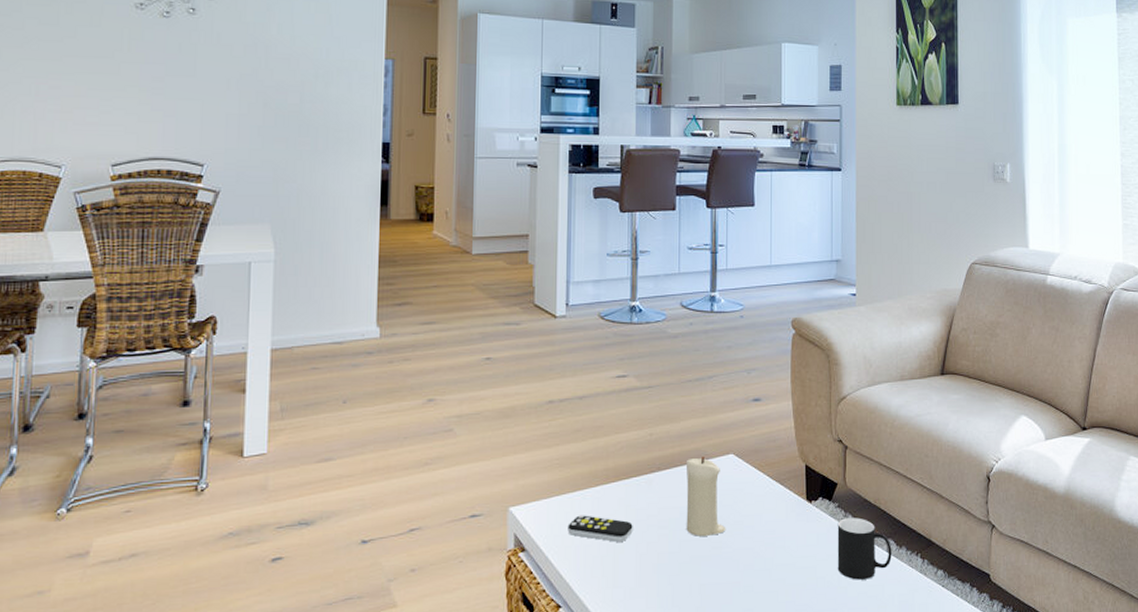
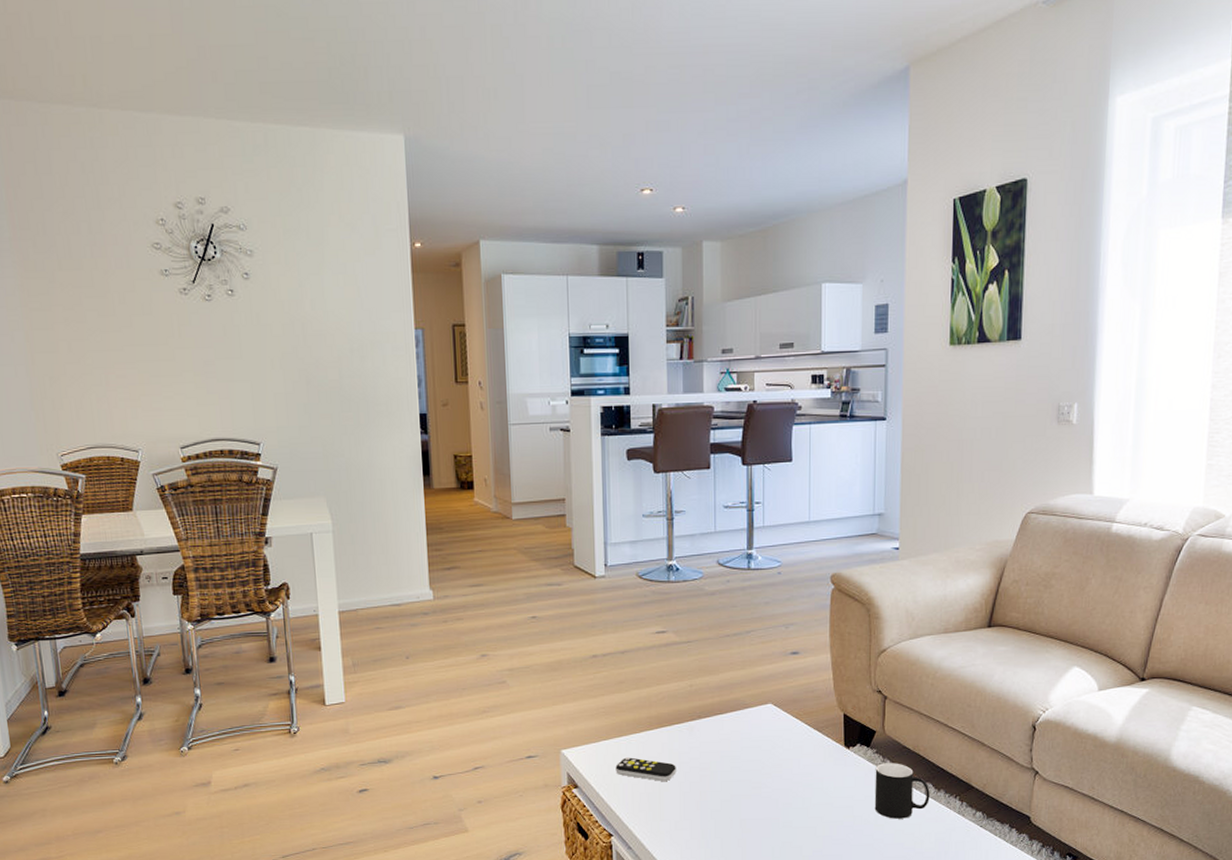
candle: present [685,456,726,536] -> none [725,705,765,777]

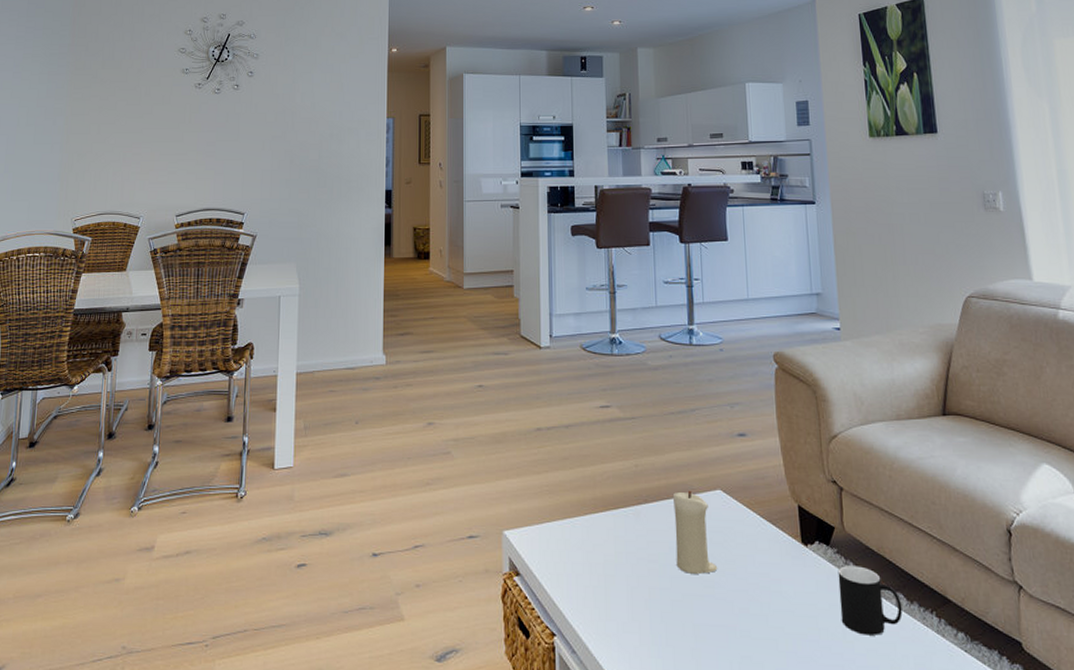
remote control: present [615,757,676,782] -> none [559,543,623,574]
candle: none [725,705,765,777] -> present [672,490,718,574]

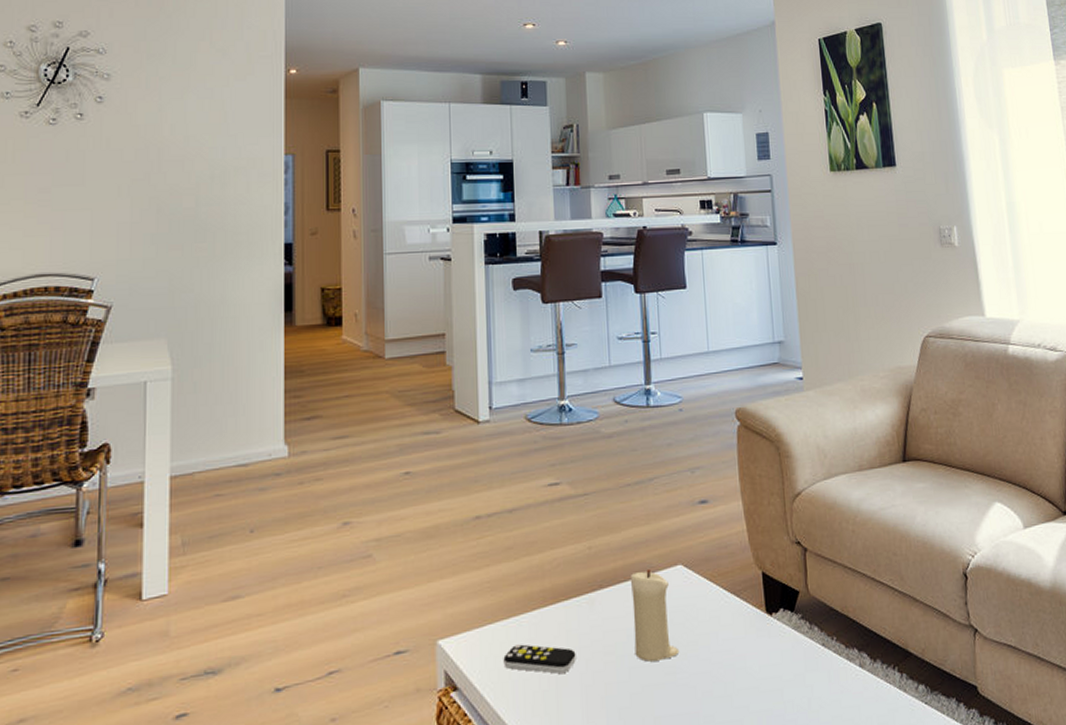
remote control: none [559,543,623,574] -> present [503,644,576,674]
cup: present [837,566,903,636] -> none [802,629,866,702]

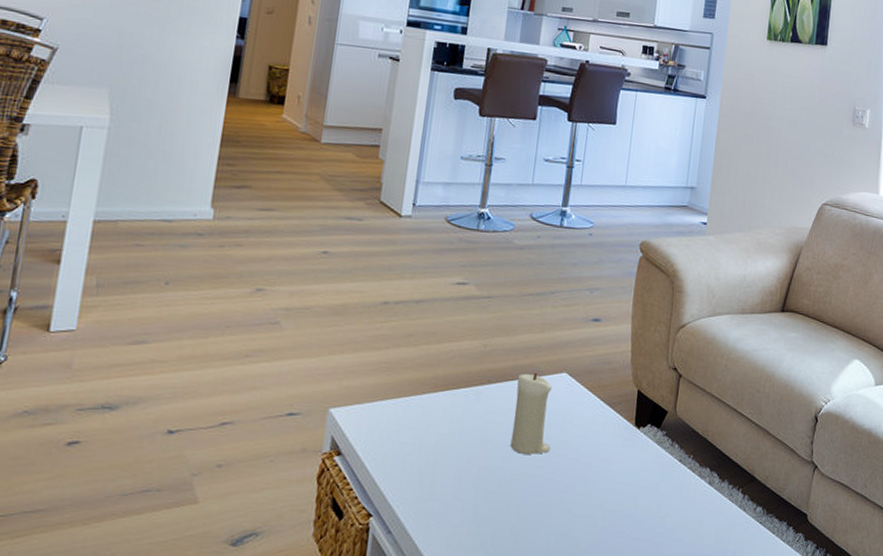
remote control: present [503,644,576,674] -> none [387,422,456,454]

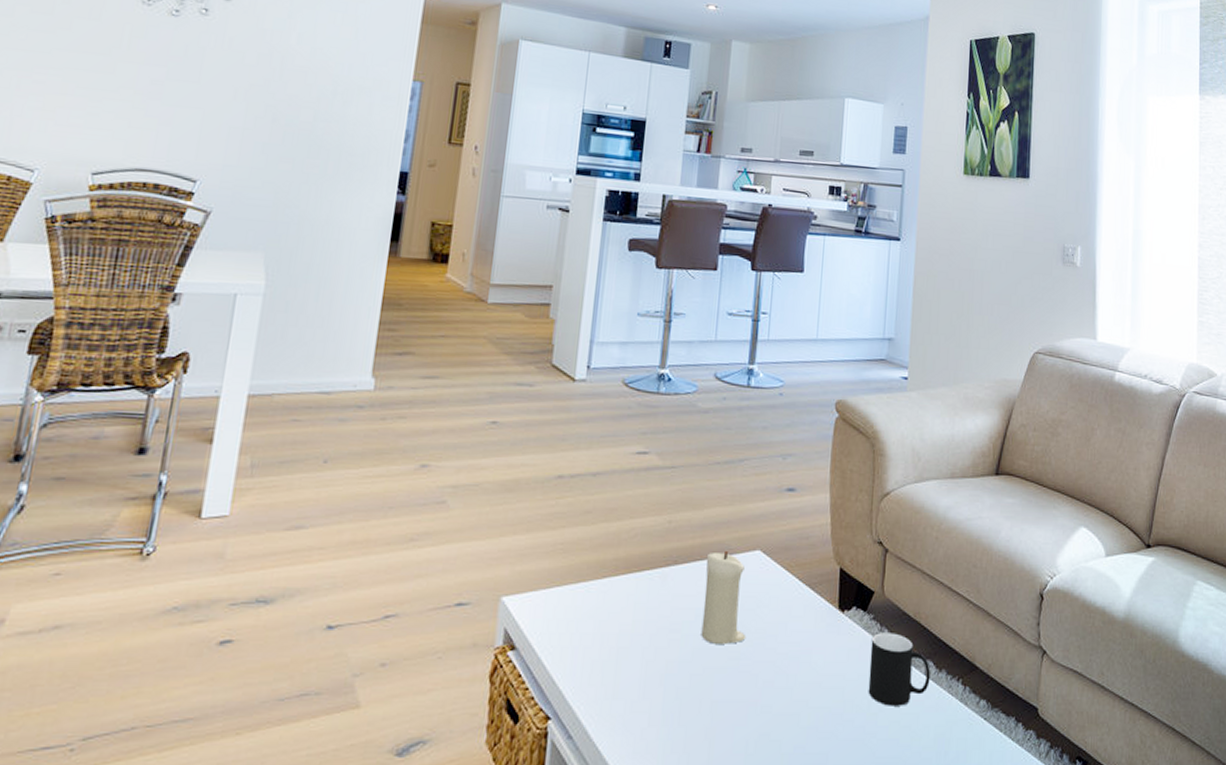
cup: none [658,447,714,511] -> present [868,633,930,706]

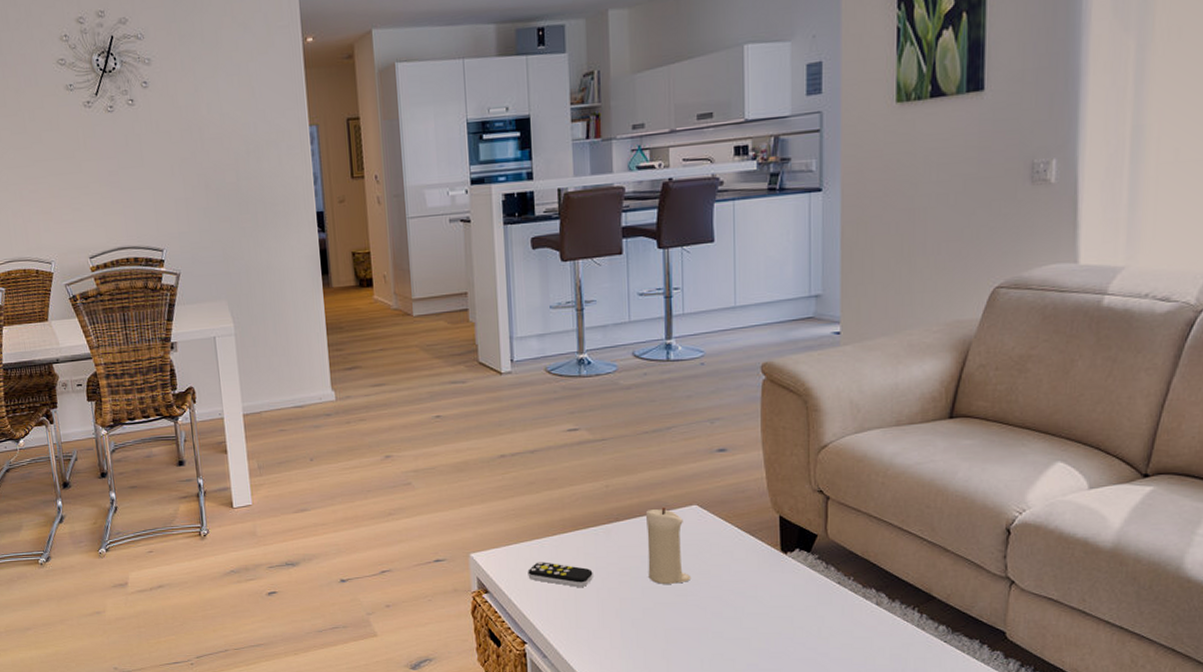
remote control: none [566,611,641,646] -> present [528,562,593,588]
cup: present [868,633,930,706] -> none [817,570,882,632]

